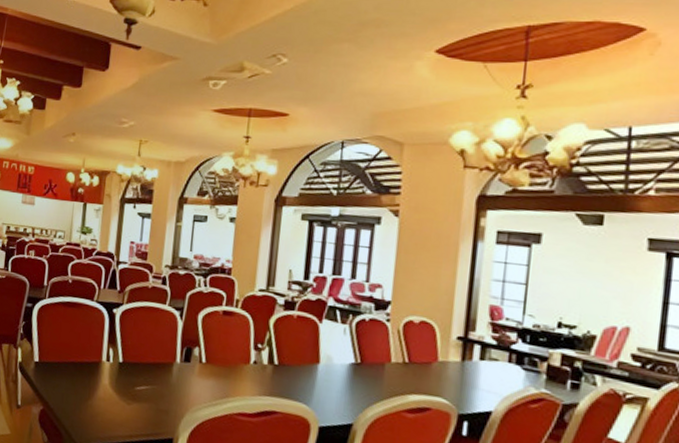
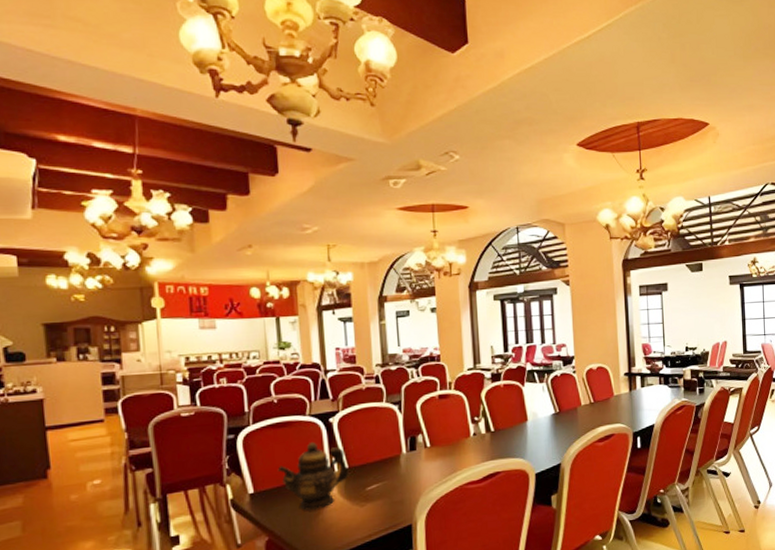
teapot: none [61,327,123,395] -> present [277,441,349,511]

